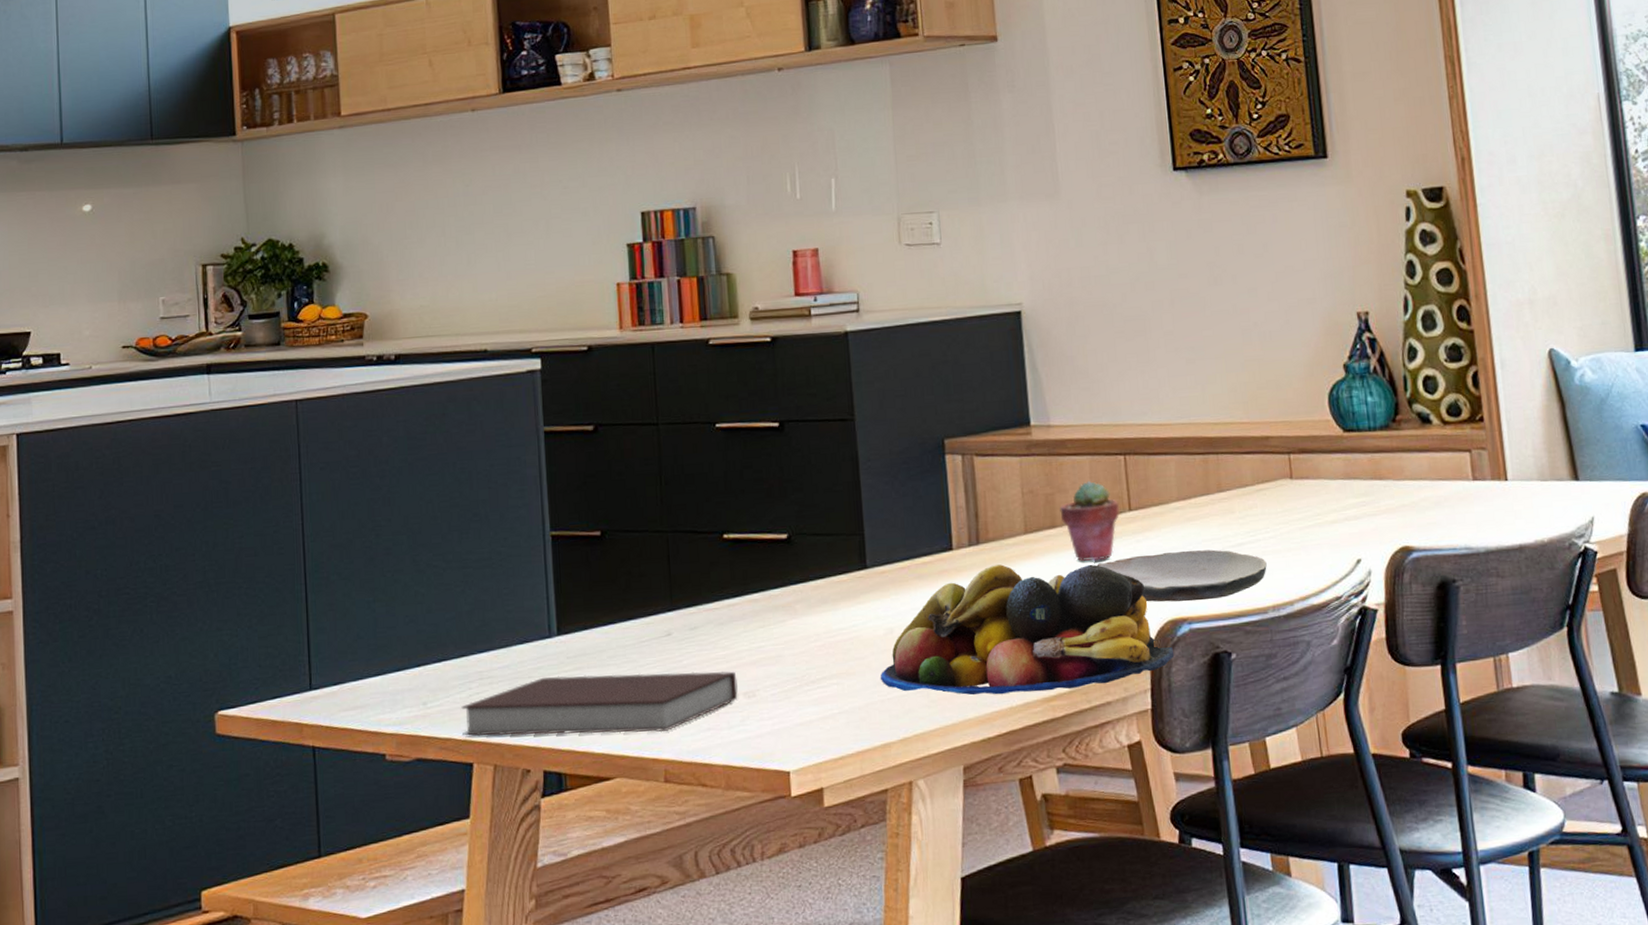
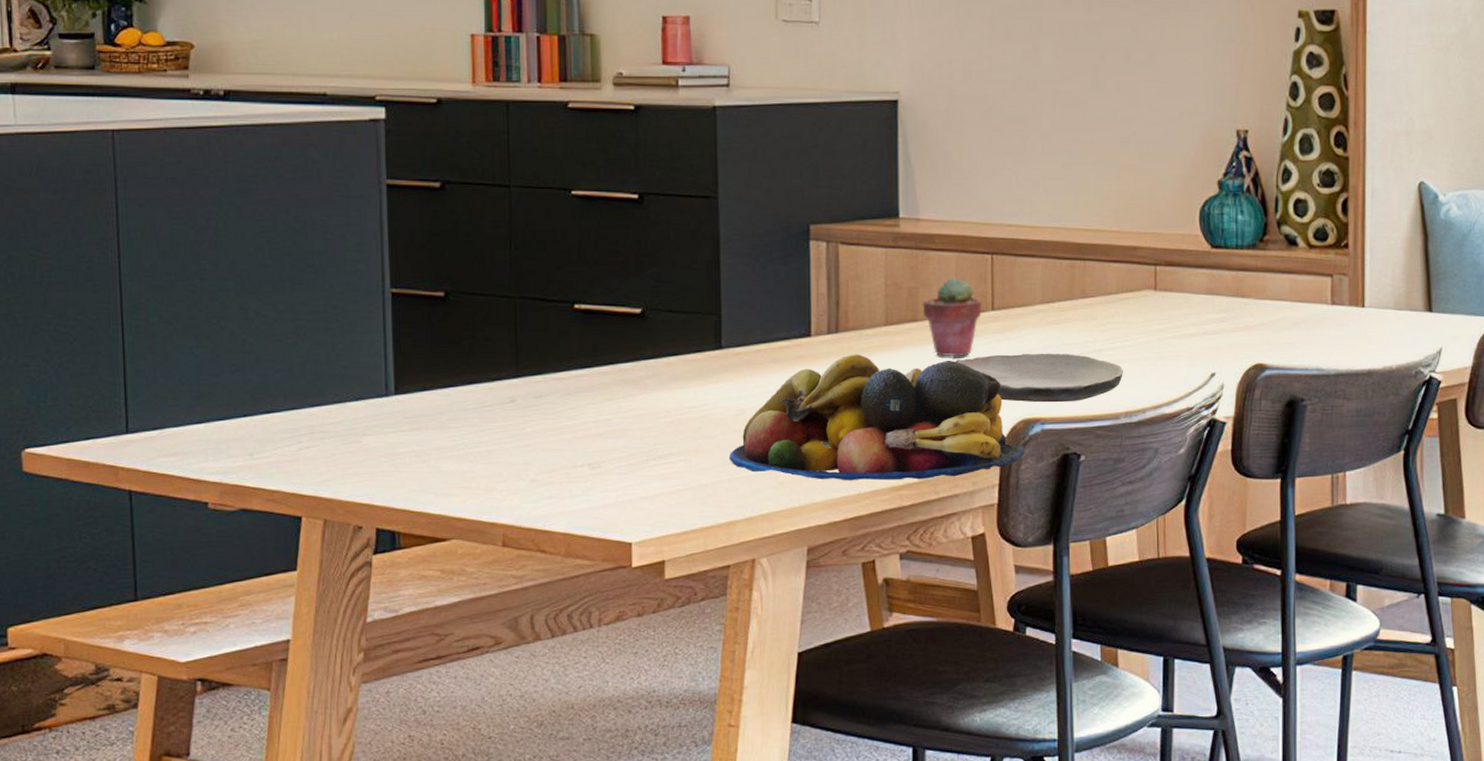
notebook: present [461,671,738,737] -> none [290,435,582,498]

